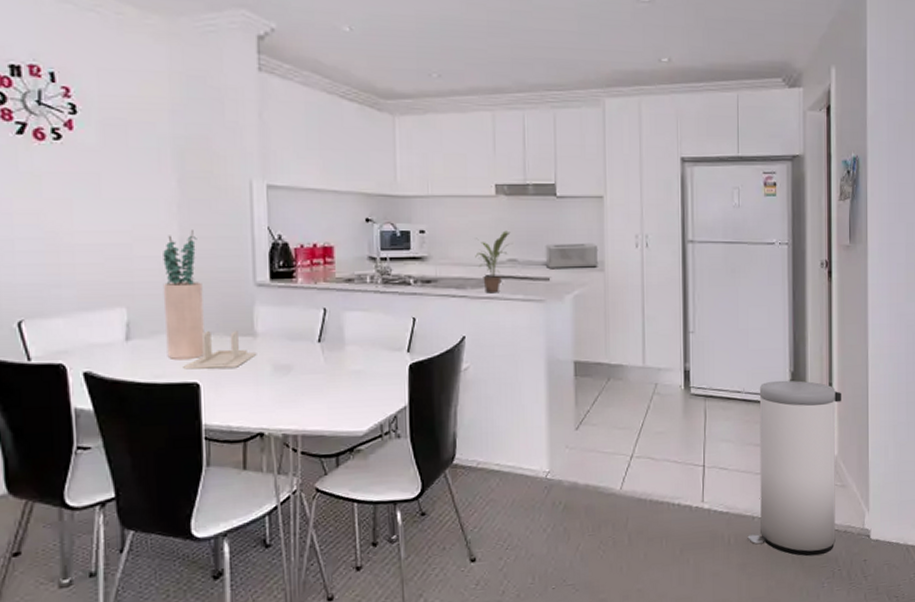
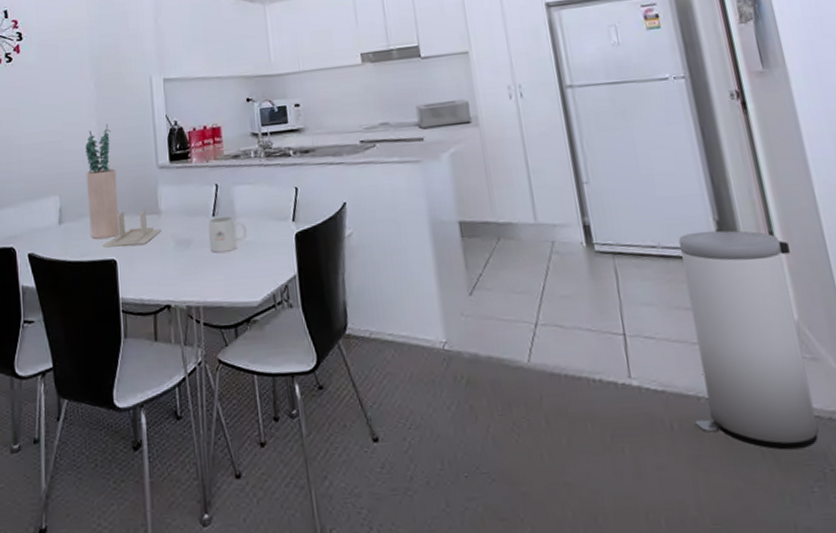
mug: none [312,342,356,380] -> present [208,215,247,253]
potted plant: present [475,230,512,294] -> none [347,95,383,159]

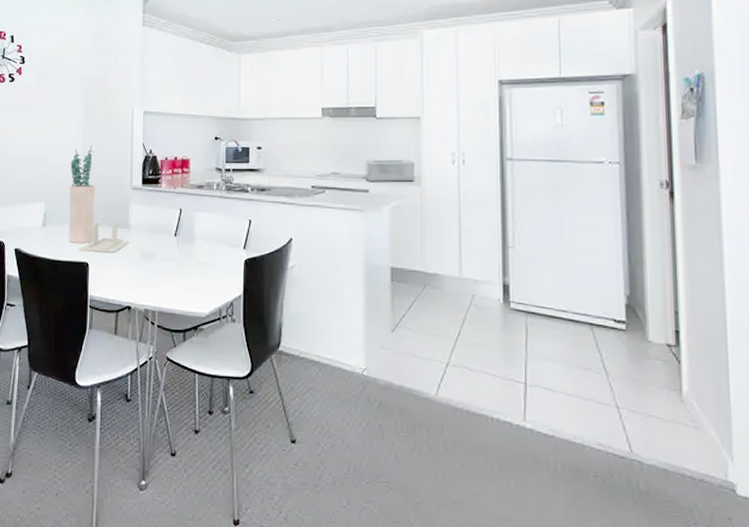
mug: present [208,215,247,253] -> none [169,237,202,268]
pedal bin: present [678,230,819,450] -> none [577,303,691,502]

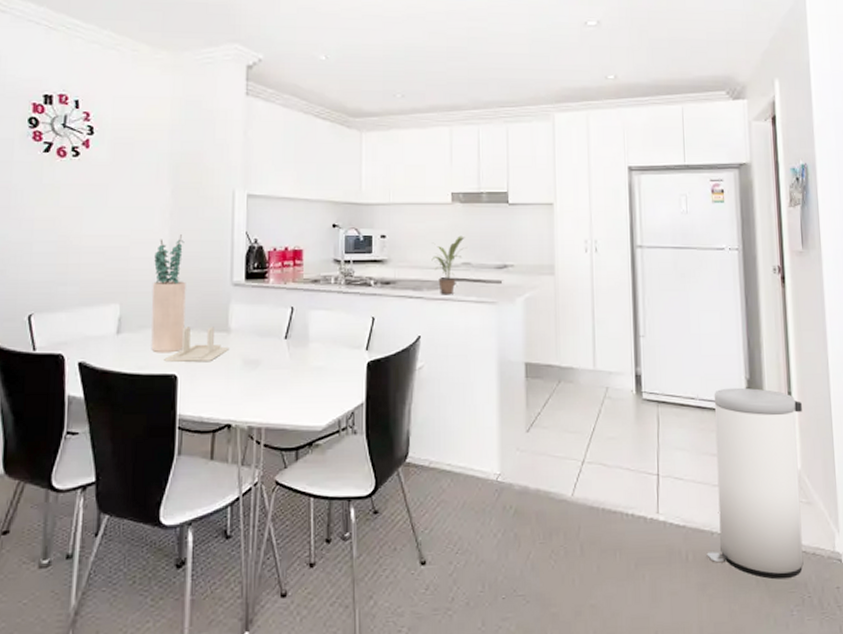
potted plant: none [303,147,336,202] -> present [431,235,467,295]
toaster: present [365,159,416,183] -> none [497,247,549,273]
pedal bin: none [577,303,691,502] -> present [707,387,804,579]

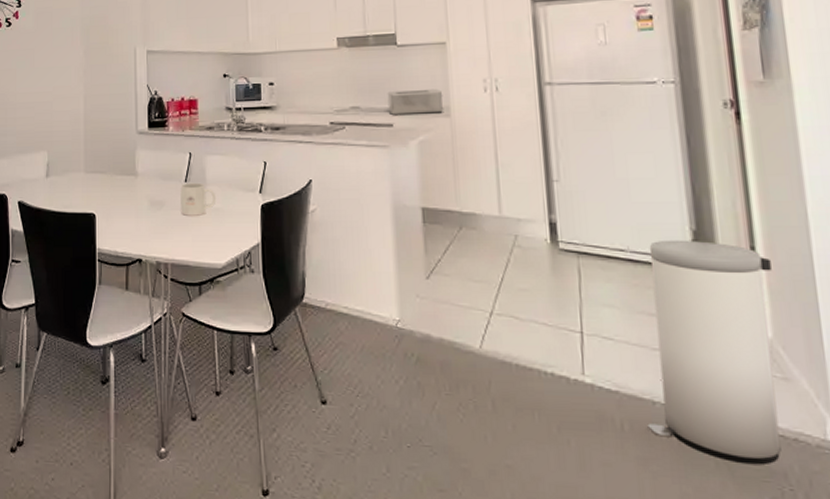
vase: present [151,234,186,353] -> none [72,89,100,194]
napkin holder: present [164,326,230,362] -> none [84,171,138,202]
mug: none [279,339,318,375] -> present [180,182,215,216]
potted plant: present [431,235,467,295] -> none [319,80,355,140]
toaster: none [497,247,549,273] -> present [387,88,444,116]

